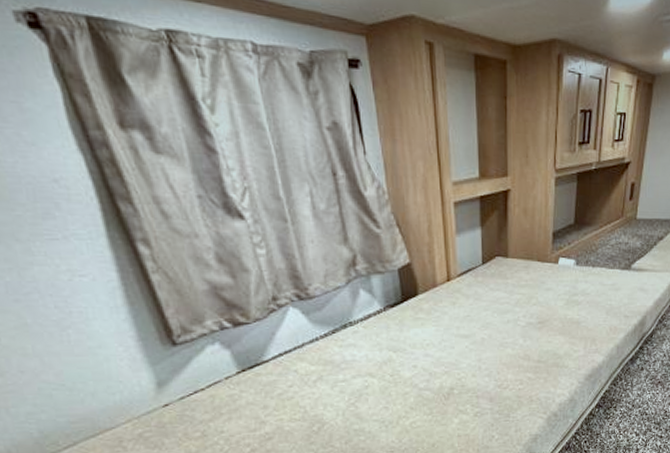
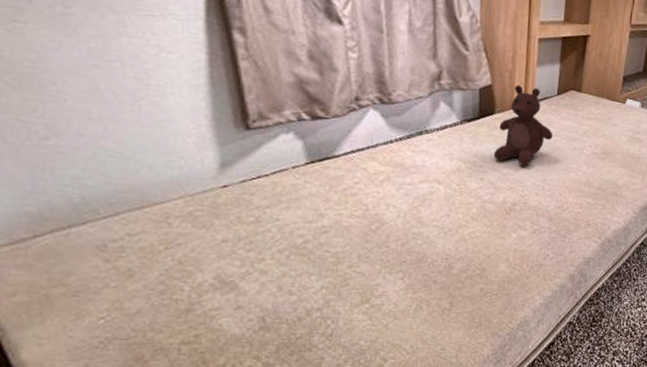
teddy bear: none [423,259,483,347] -> present [493,84,553,166]

